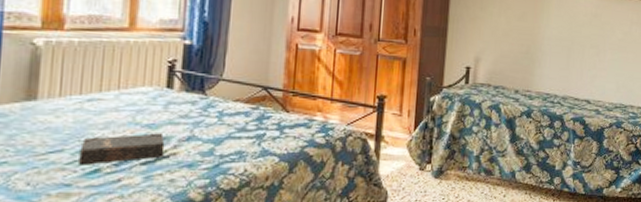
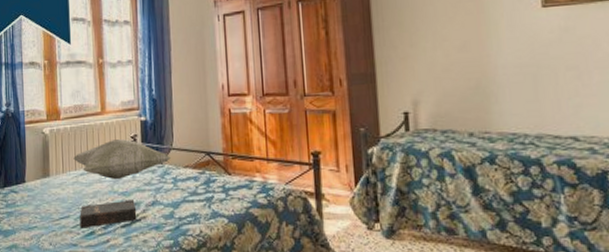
decorative pillow: none [79,62,218,109] -> present [73,139,171,179]

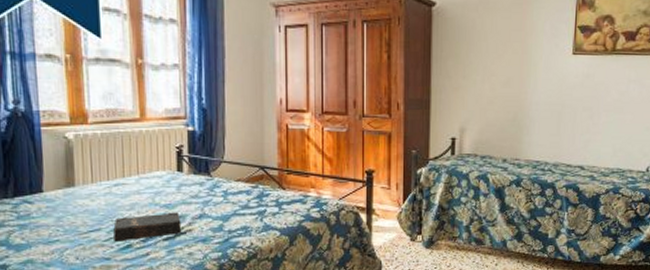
decorative pillow: present [73,139,171,179] -> none [105,149,221,191]

